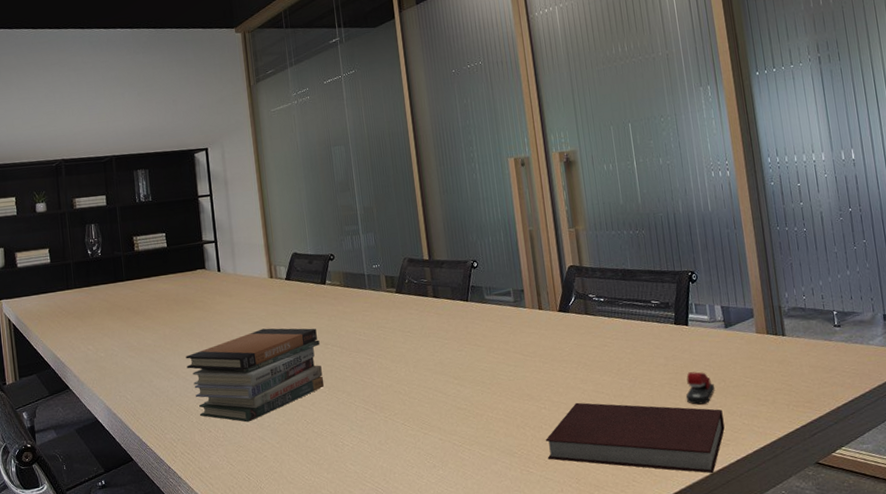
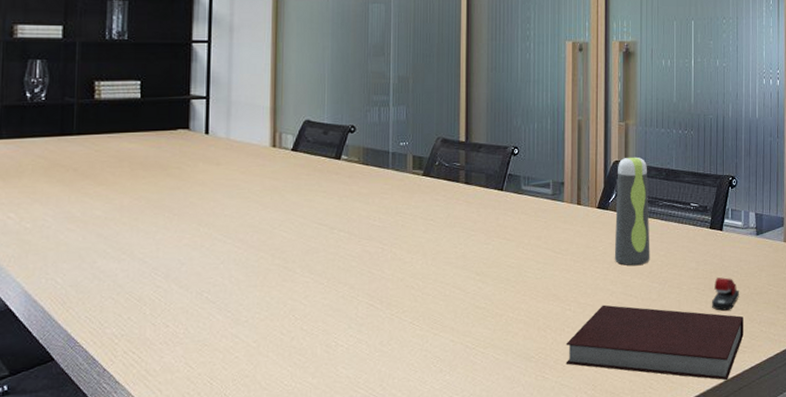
book stack: present [185,328,324,422] -> none [146,205,324,316]
water bottle: none [573,260,617,365] -> present [614,156,650,266]

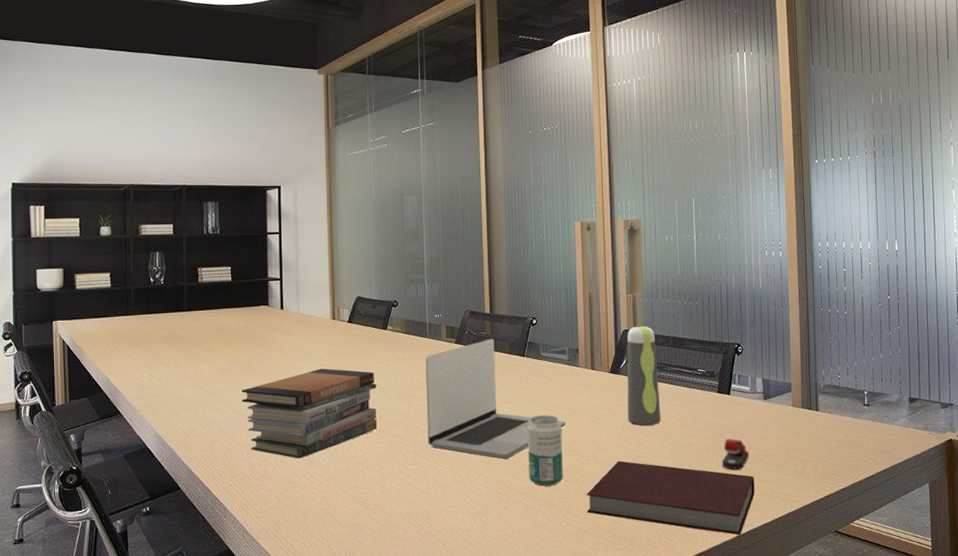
book stack: none [146,205,324,316] -> present [241,368,378,459]
laptop: none [384,170,546,308] -> present [425,338,566,459]
beverage can: none [502,256,541,337] -> present [527,415,563,486]

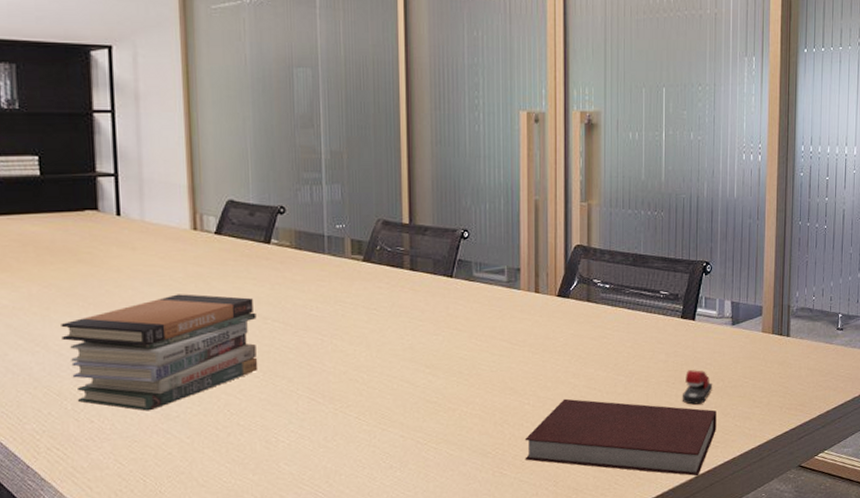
laptop: present [425,338,566,459] -> none [323,255,502,402]
beverage can: present [527,415,563,486] -> none [455,347,498,432]
water bottle: present [627,326,661,426] -> none [576,240,616,358]

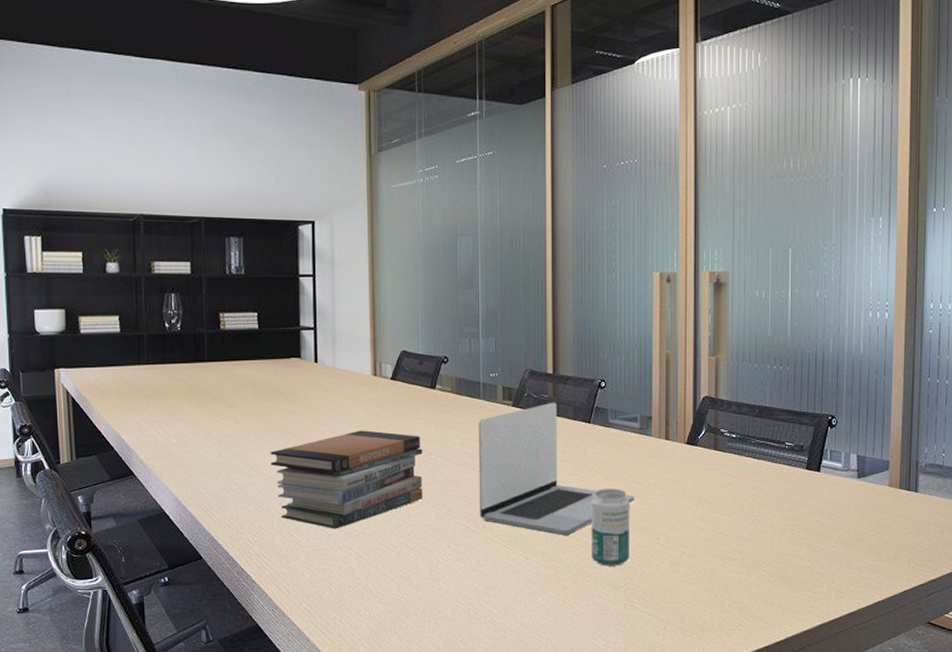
laptop: none [323,255,502,402] -> present [478,402,634,535]
beverage can: none [455,347,498,432] -> present [591,489,630,566]
notebook: present [524,398,716,477] -> none [654,540,842,625]
stapler: present [683,370,713,405] -> none [807,520,838,554]

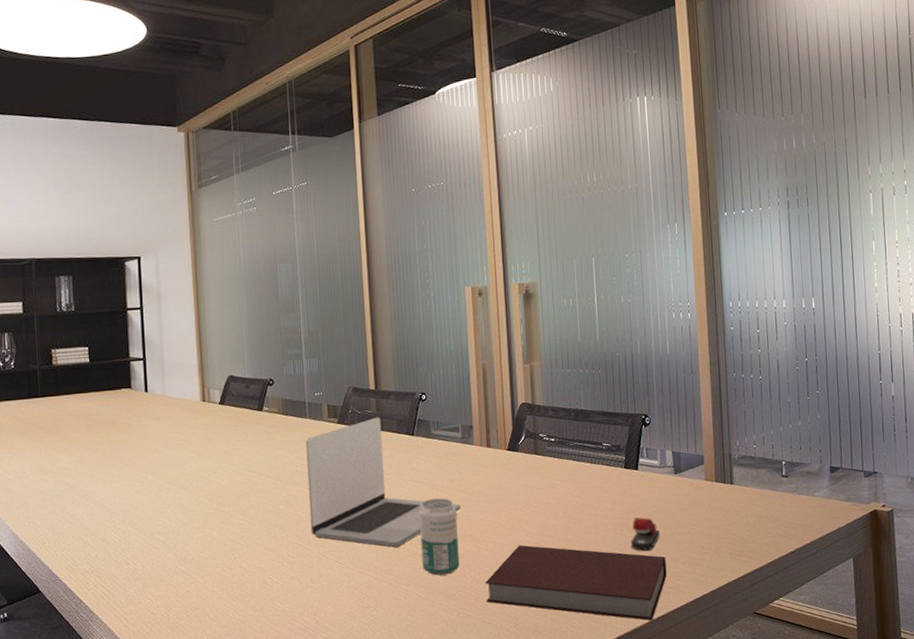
book stack: present [270,430,423,529] -> none [104,455,256,555]
notebook: none [654,540,842,625] -> present [485,544,667,621]
stapler: none [807,520,838,554] -> present [631,517,661,551]

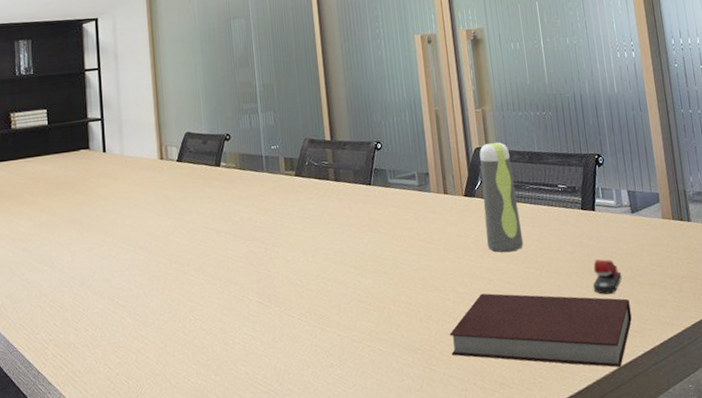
laptop: present [305,417,461,547] -> none [263,168,421,302]
beverage can: present [419,498,460,576] -> none [379,248,423,329]
water bottle: none [525,398,564,507] -> present [479,142,524,252]

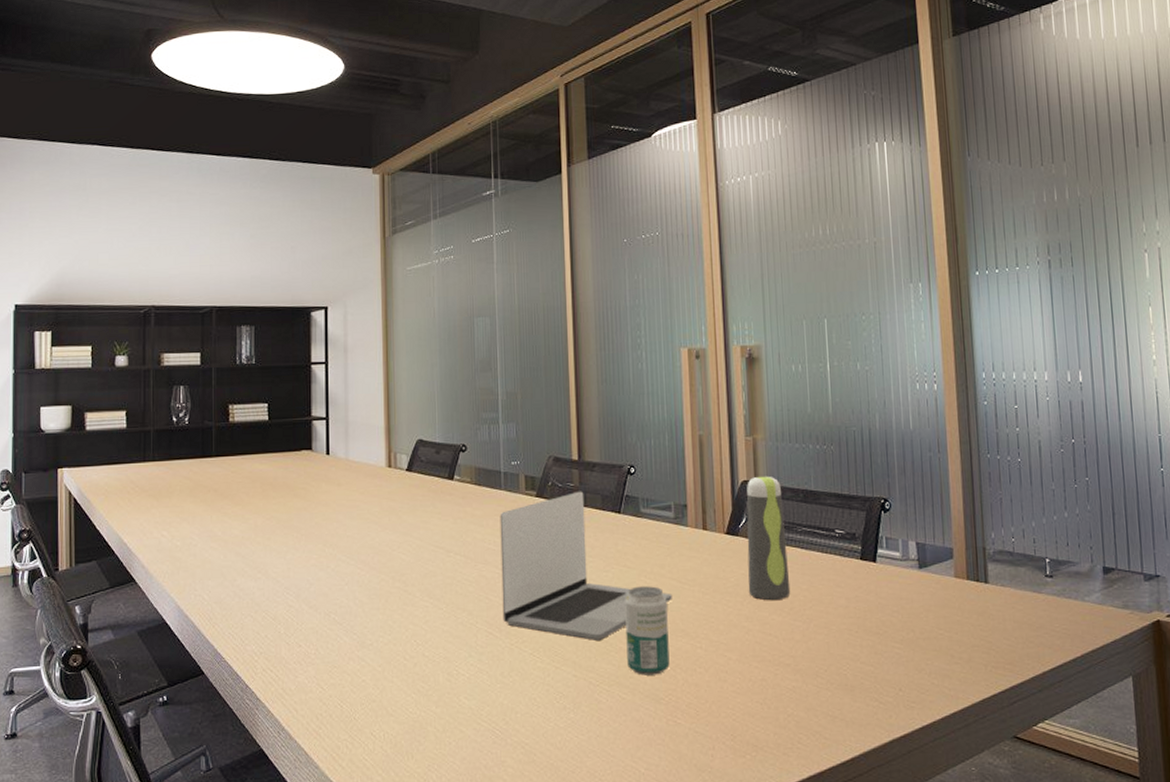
laptop: none [263,168,421,302] -> present [500,491,672,640]
beverage can: none [379,248,423,329] -> present [625,586,670,675]
notebook: present [449,293,632,368] -> none [698,644,910,741]
stapler: present [593,259,622,295] -> none [868,618,903,657]

